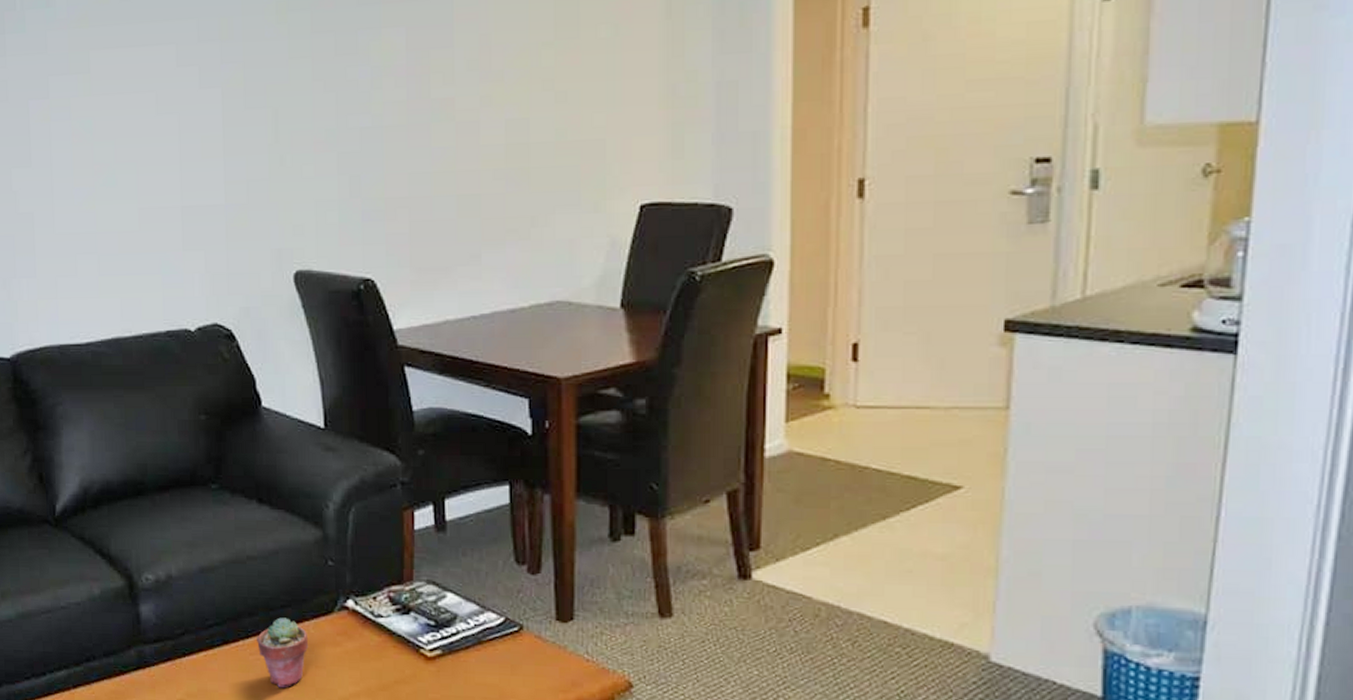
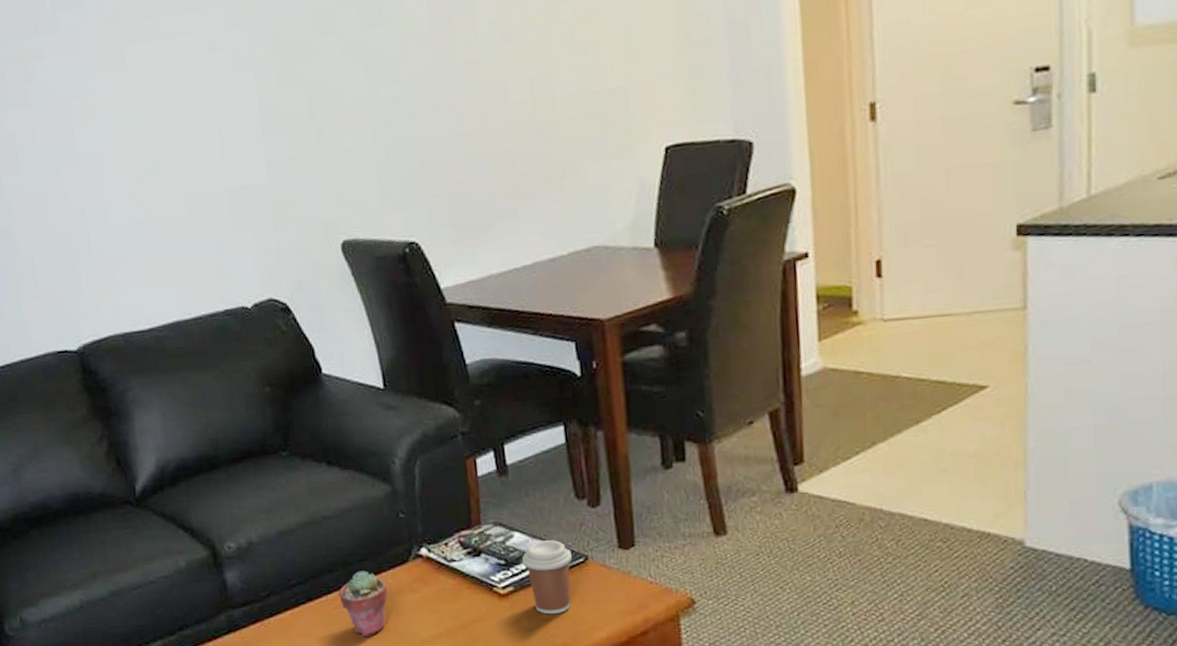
coffee cup: none [454,604,506,684] -> present [522,540,572,615]

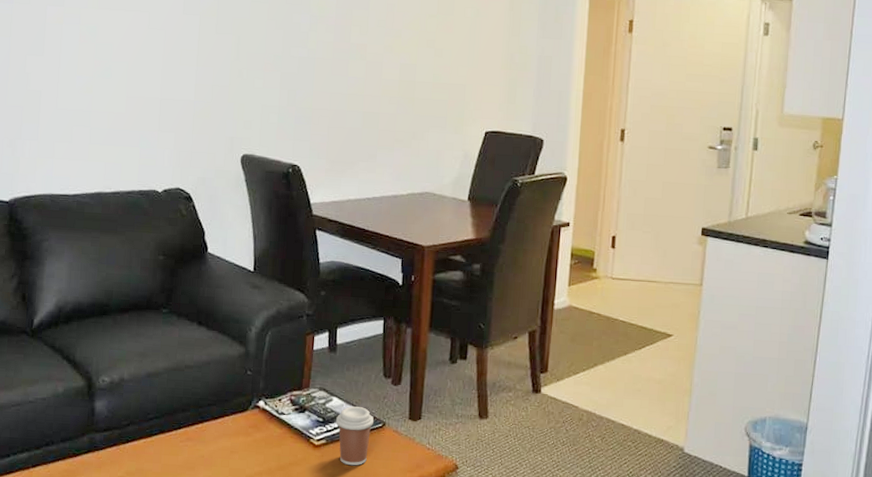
potted succulent: present [338,571,389,637] -> none [187,413,227,468]

